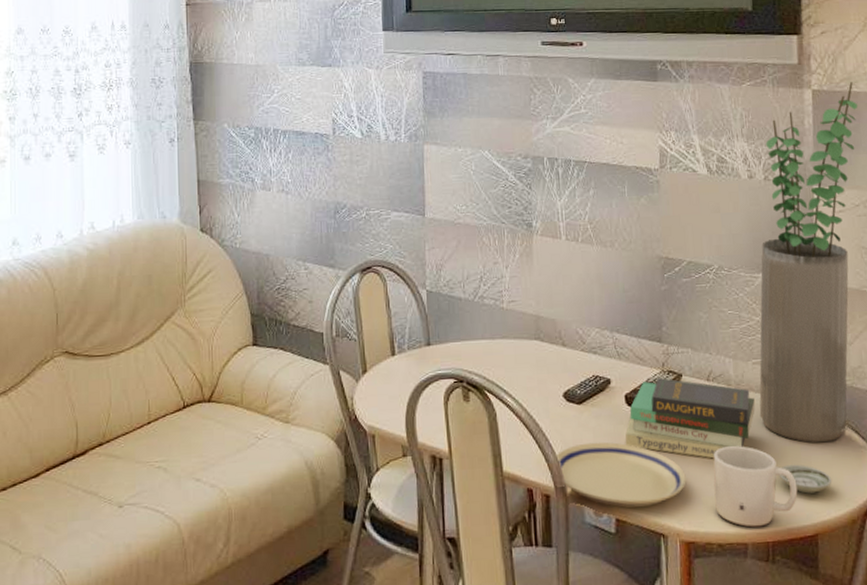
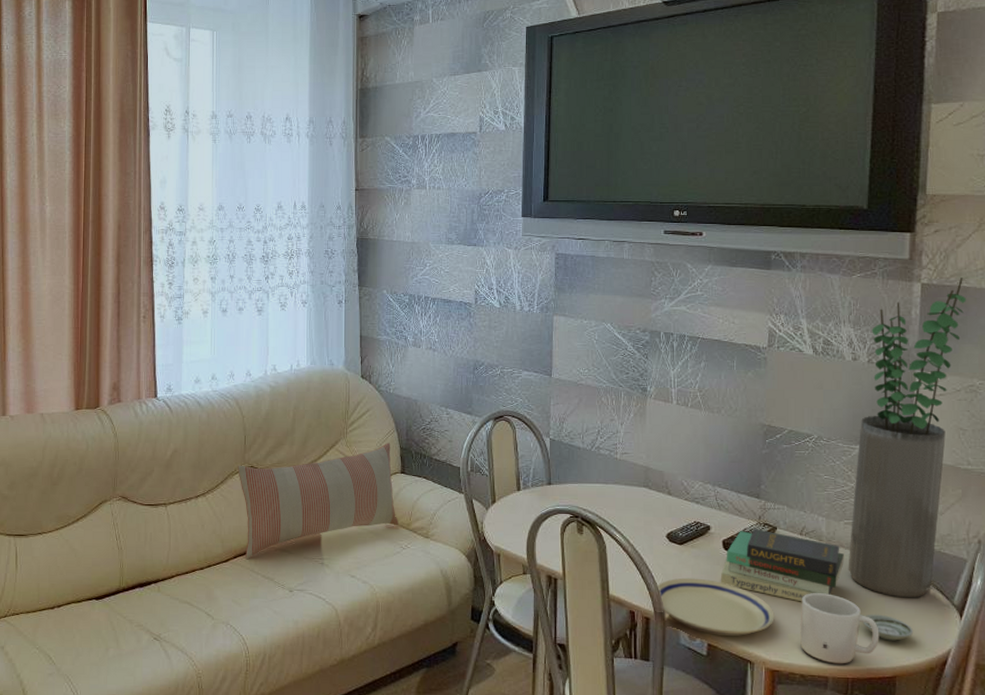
pillow: none [48,309,252,471] -> present [238,443,398,559]

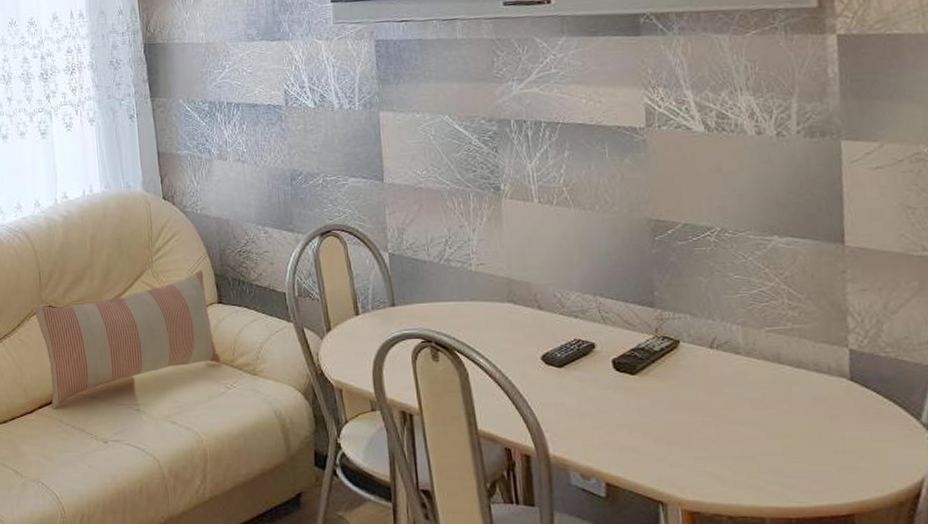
plate: present [657,578,775,637] -> none [535,406,688,474]
books: present [720,529,844,602] -> none [613,344,771,429]
mug: present [800,593,880,664] -> none [719,417,828,502]
vase: present [848,278,967,598] -> none [774,23,900,418]
saucer: present [862,614,914,641] -> none [802,439,872,471]

